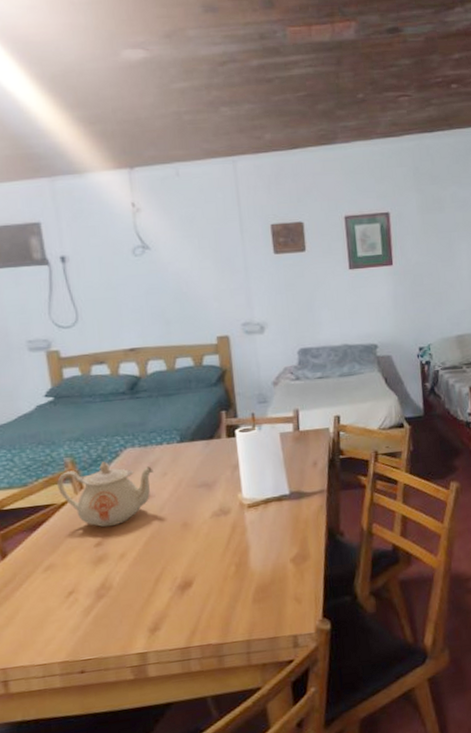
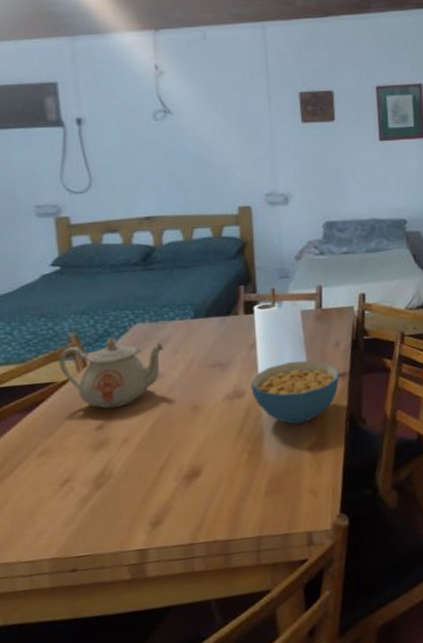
cereal bowl: none [235,479,318,538] -> present [251,360,340,424]

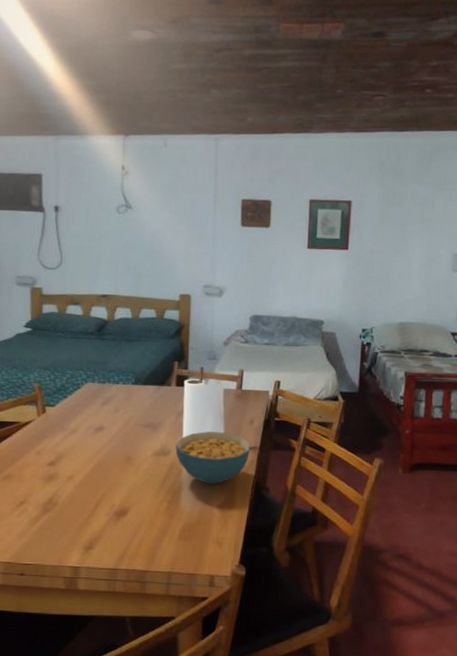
teapot: present [59,337,164,409] -> none [24,392,108,450]

